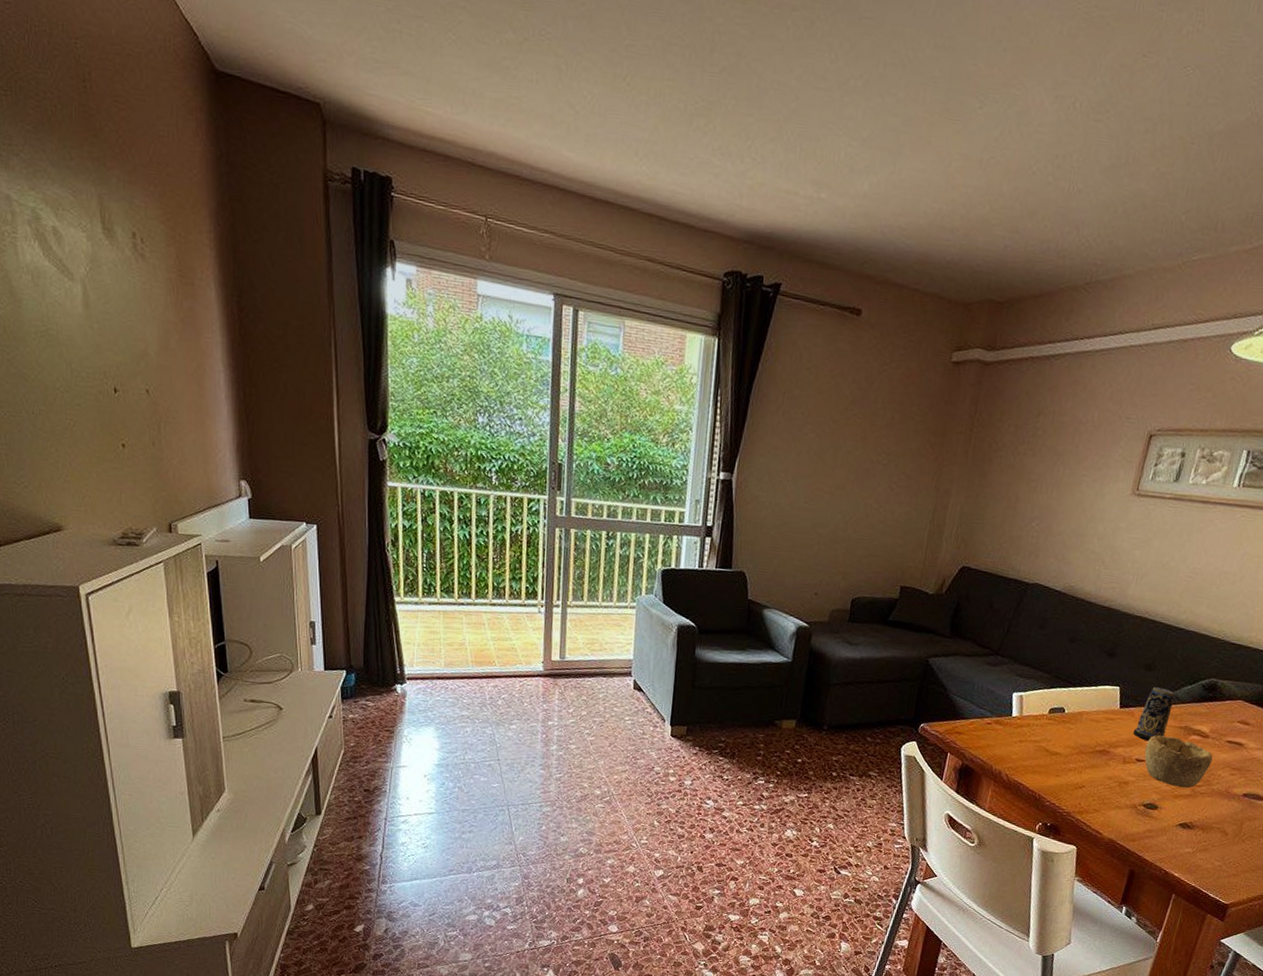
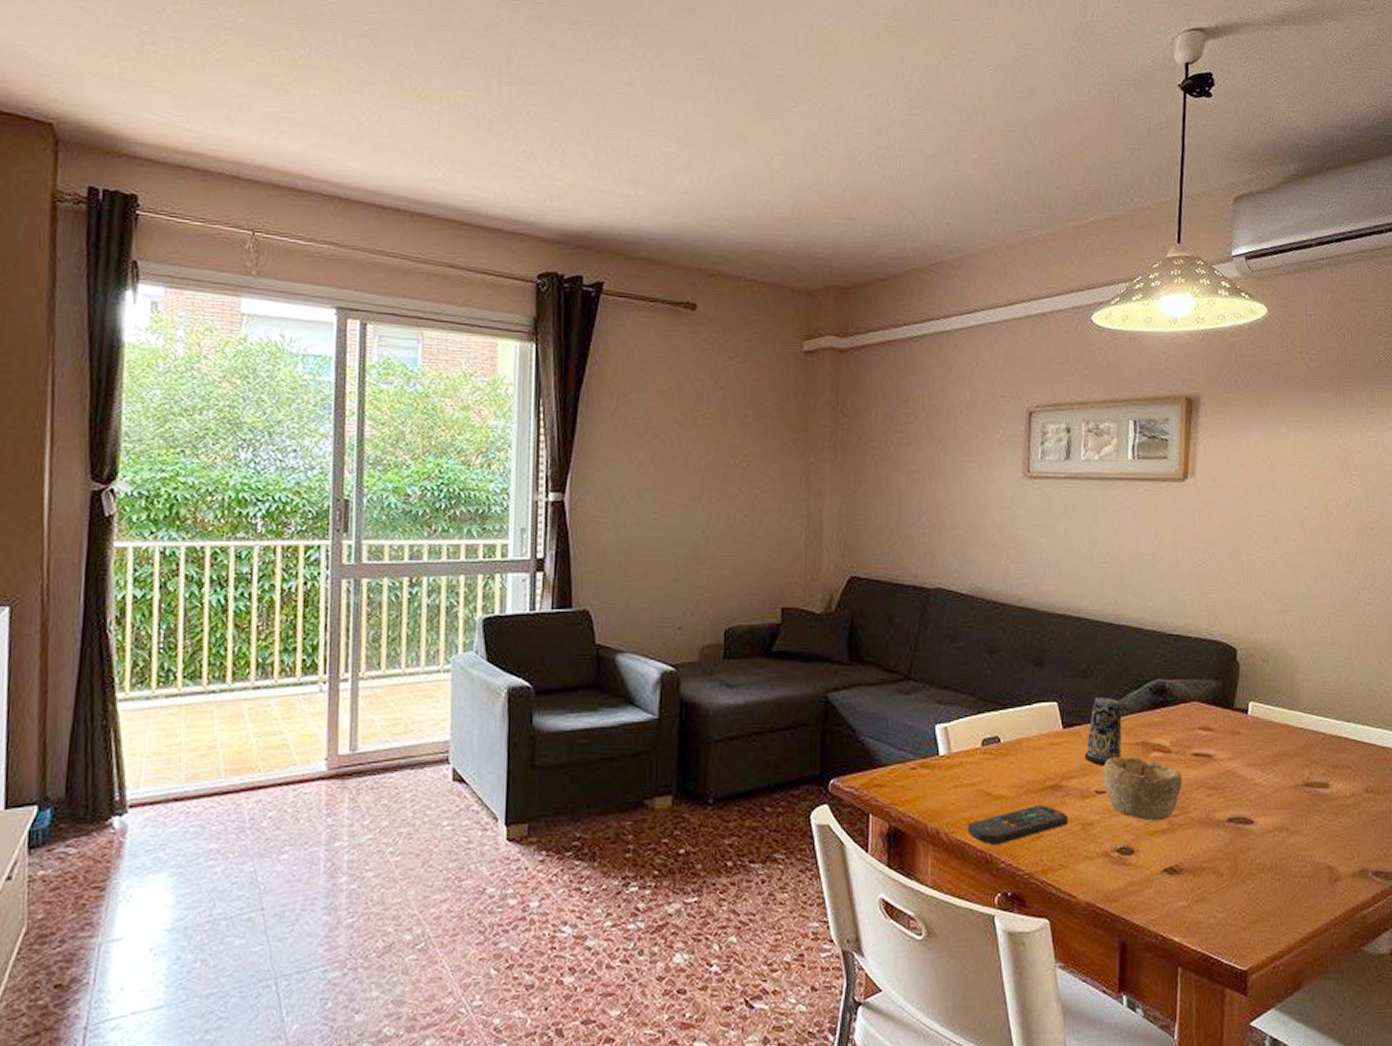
remote control: none [1023,763,1109,789] -> present [967,804,1068,846]

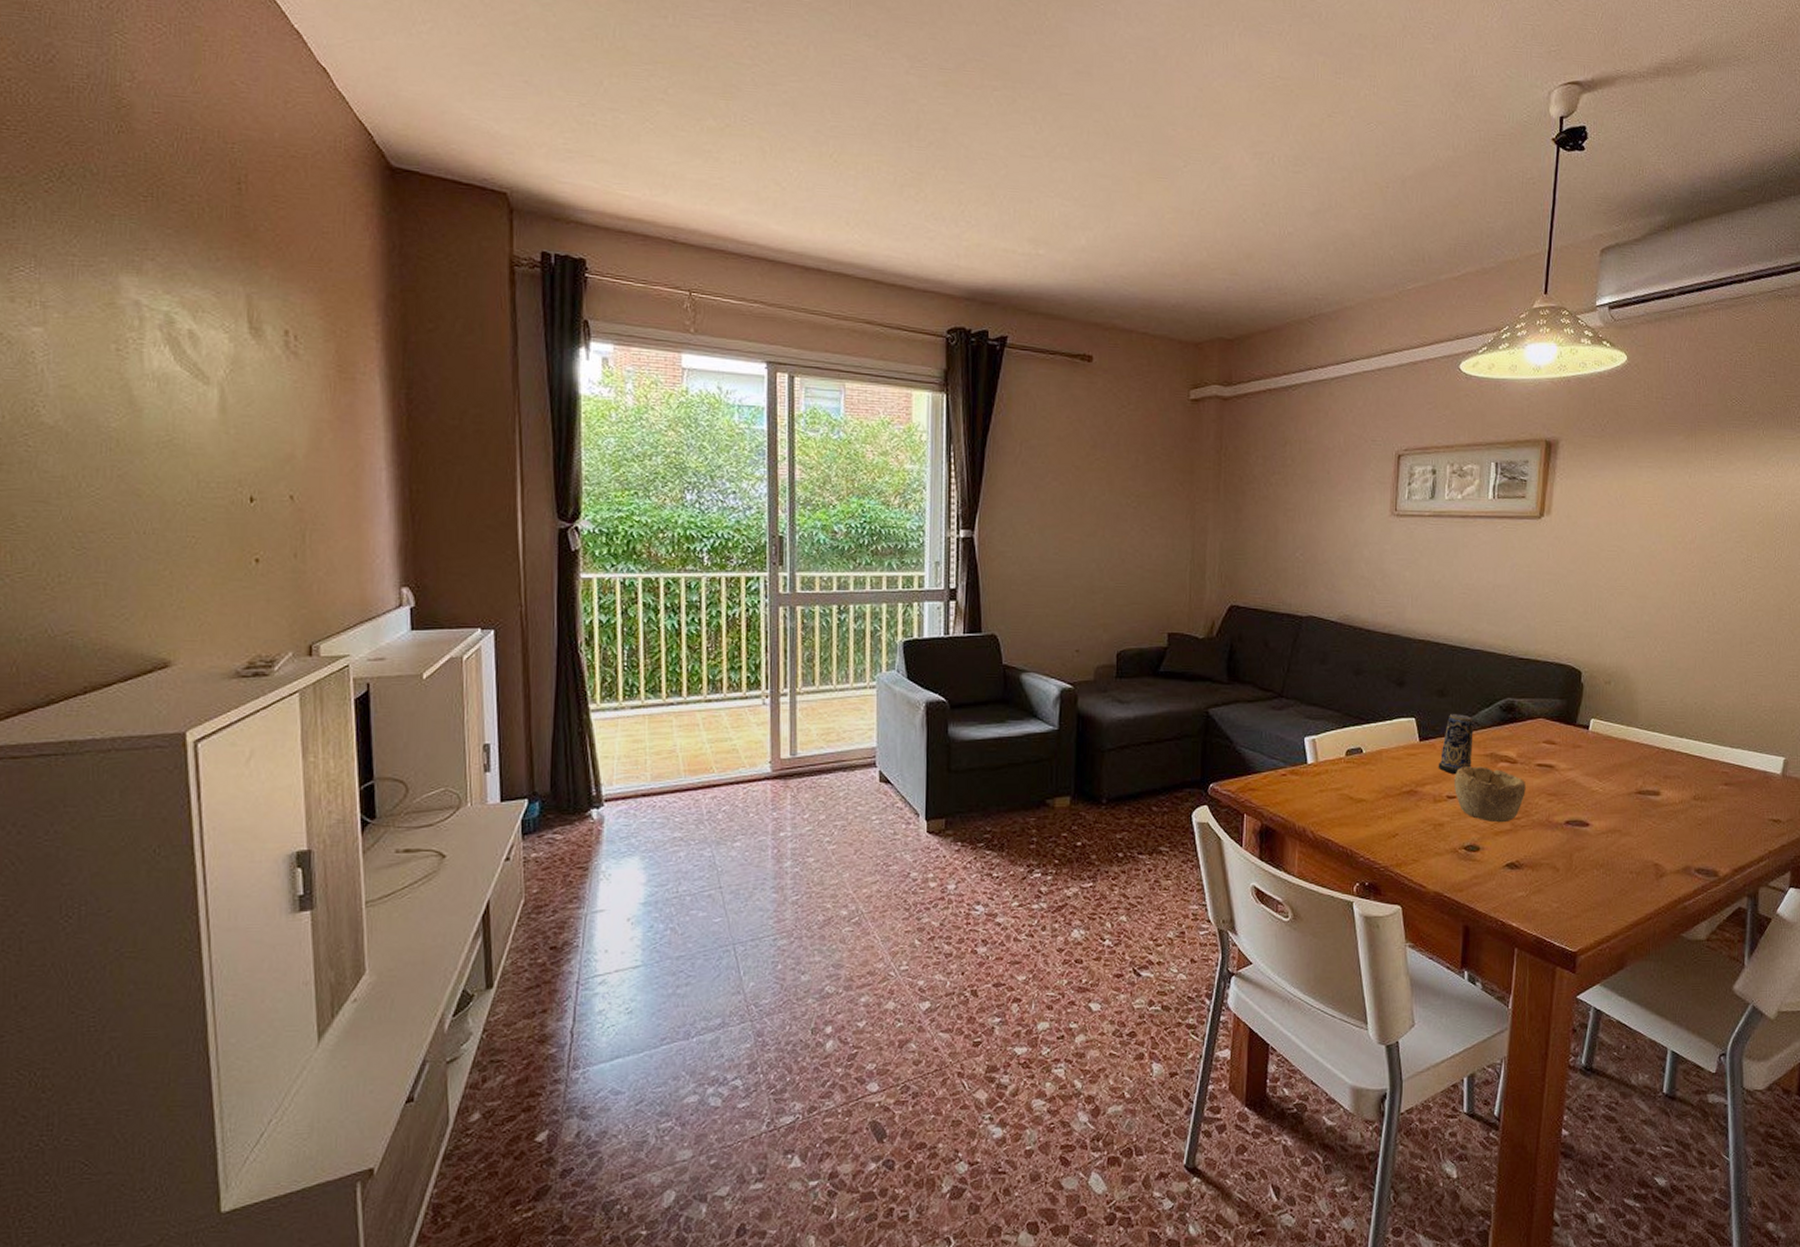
remote control: present [967,804,1068,846] -> none [1330,807,1421,842]

